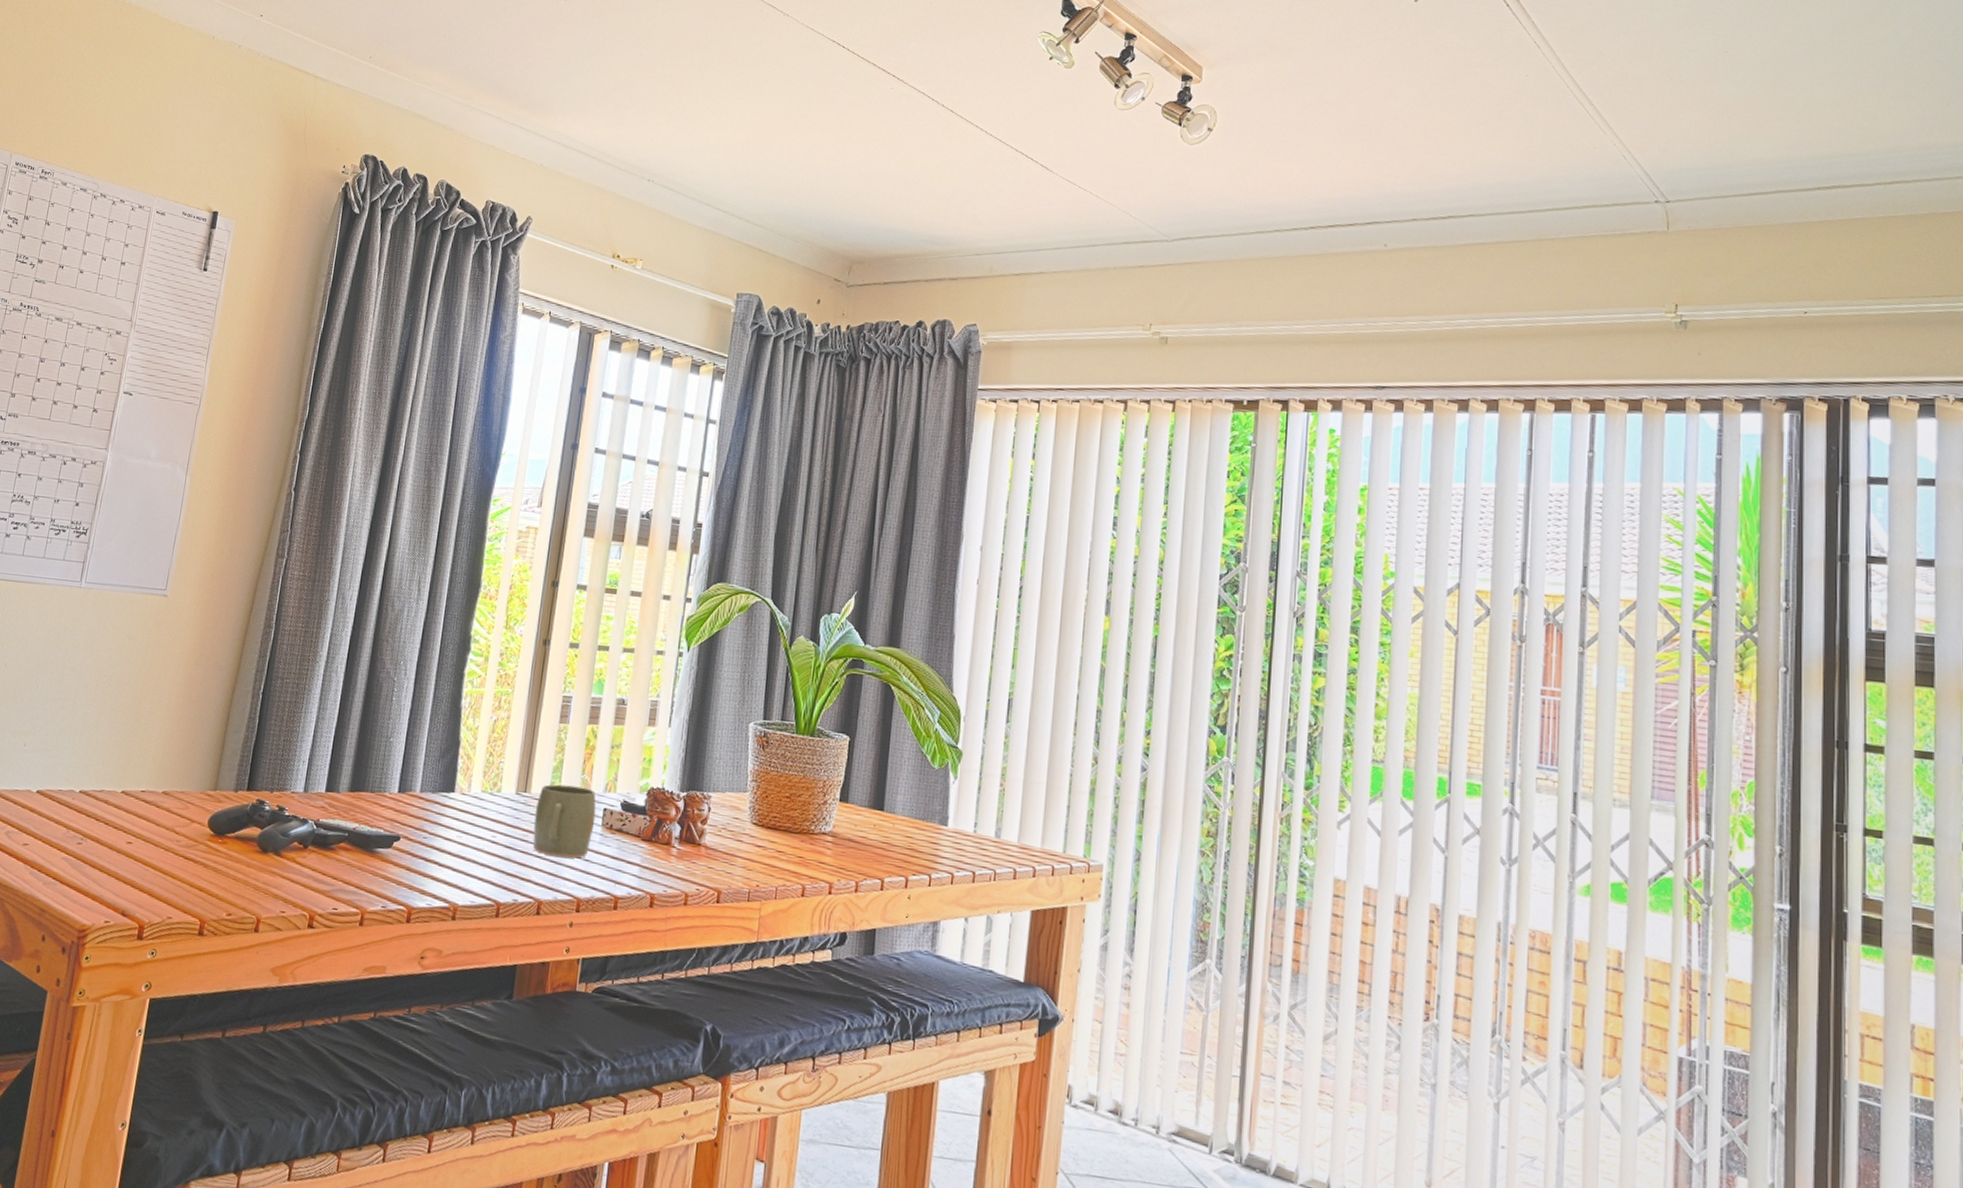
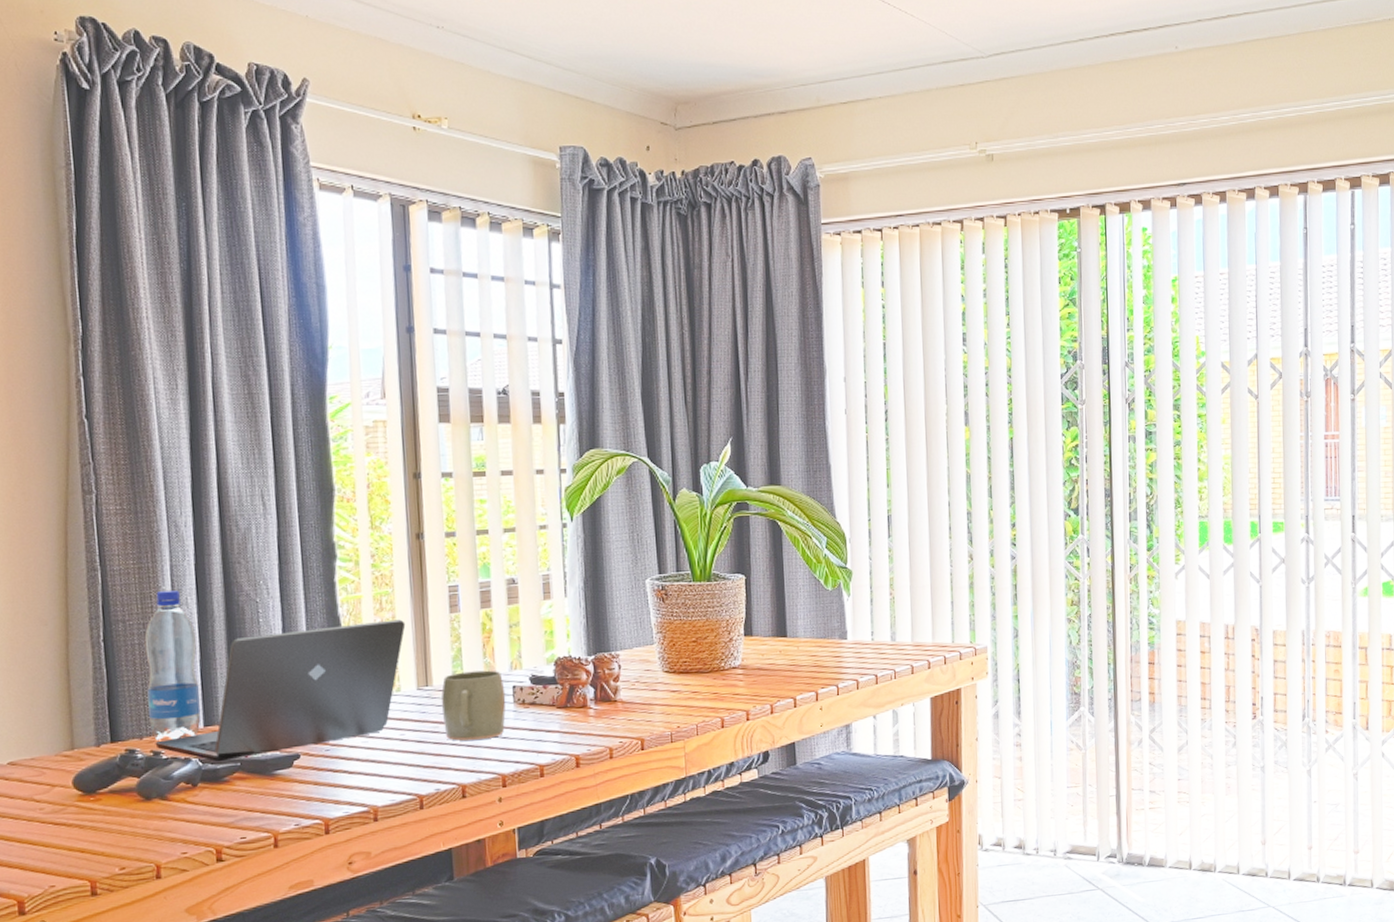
bottle: none [281,656,338,799] -> present [144,590,201,740]
laptop: none [282,712,518,830] -> present [155,619,406,762]

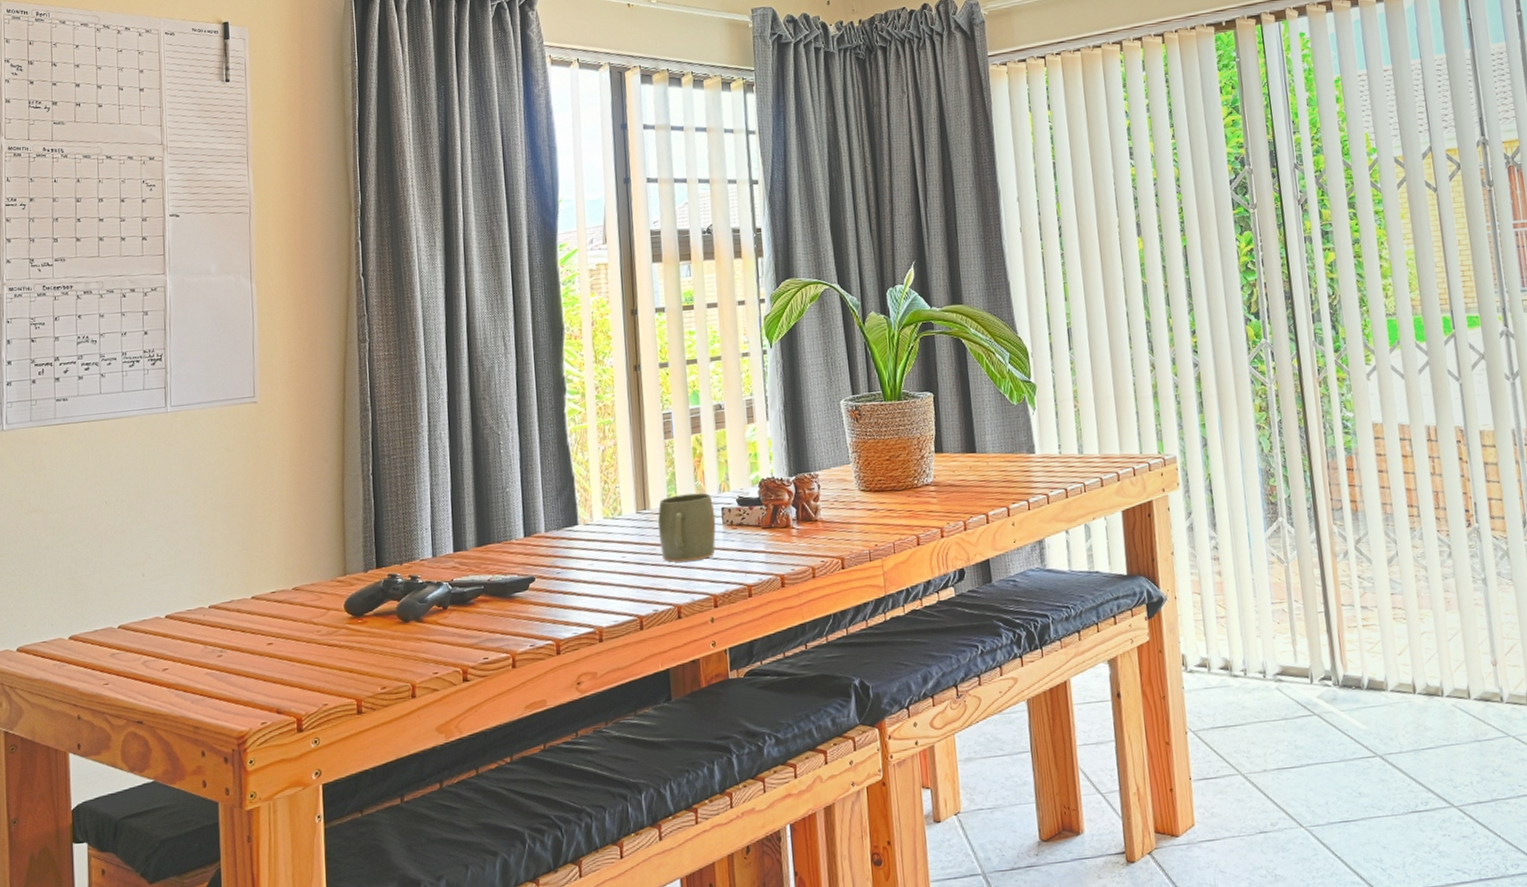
bottle: present [144,590,201,740] -> none [405,426,451,566]
laptop: present [155,619,406,762] -> none [412,446,626,586]

